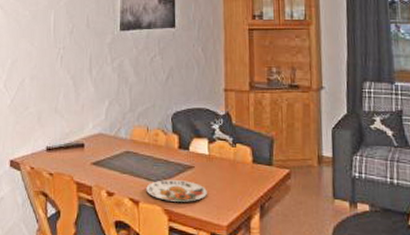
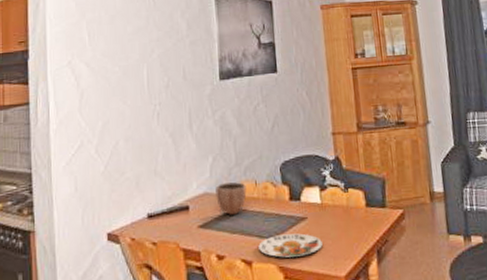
decorative bowl: none [110,125,138,158] -> present [215,181,247,216]

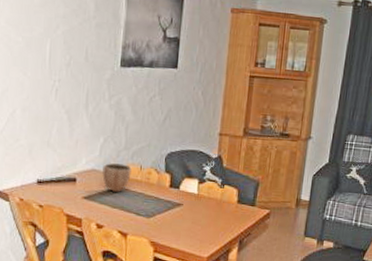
plate: present [258,233,323,258] -> none [135,215,193,236]

